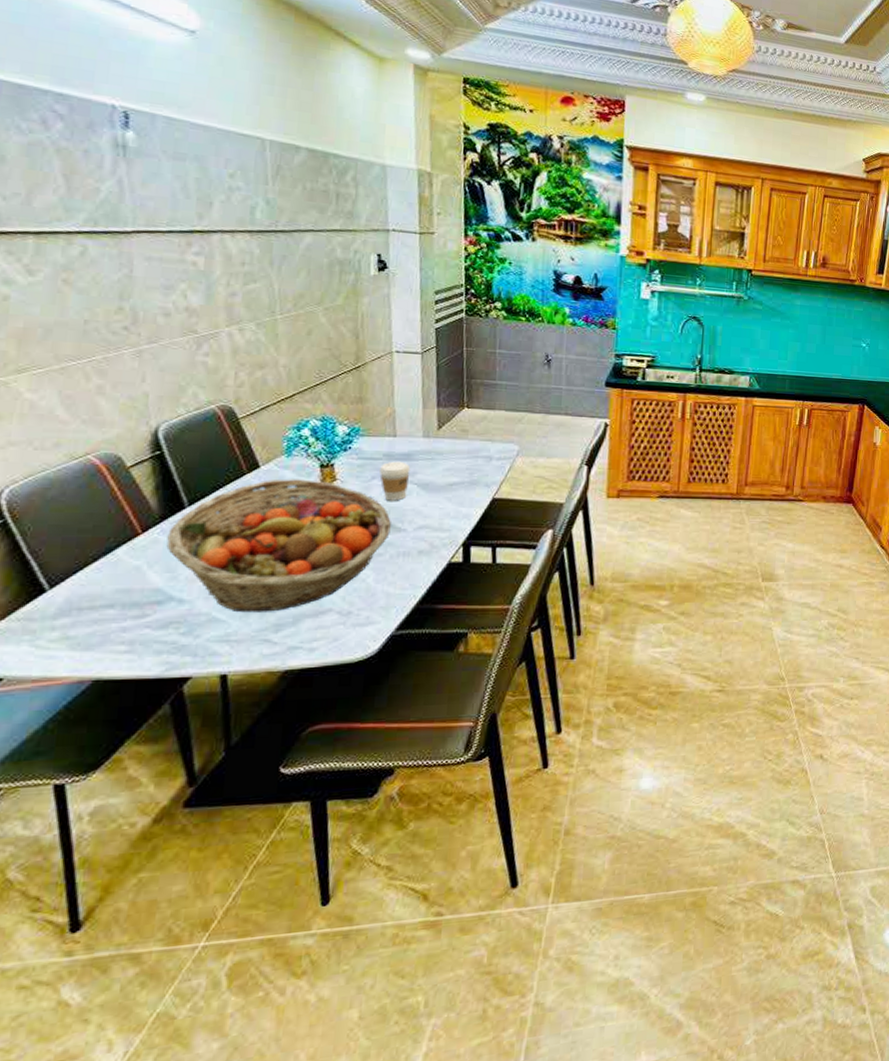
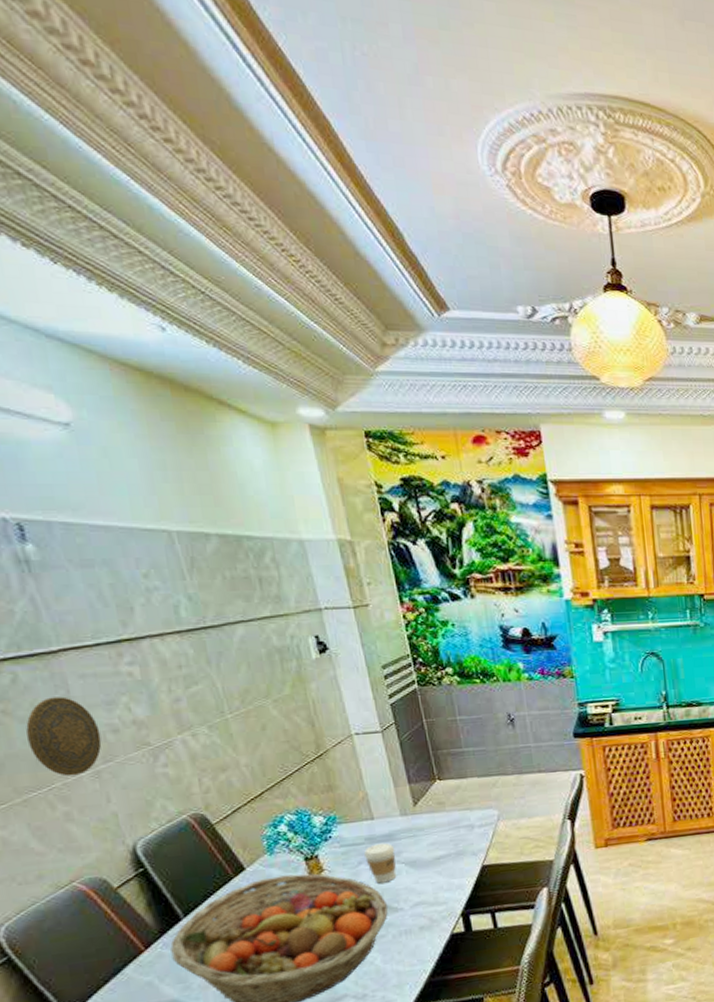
decorative plate: none [80,274,152,352] -> present [26,696,102,776]

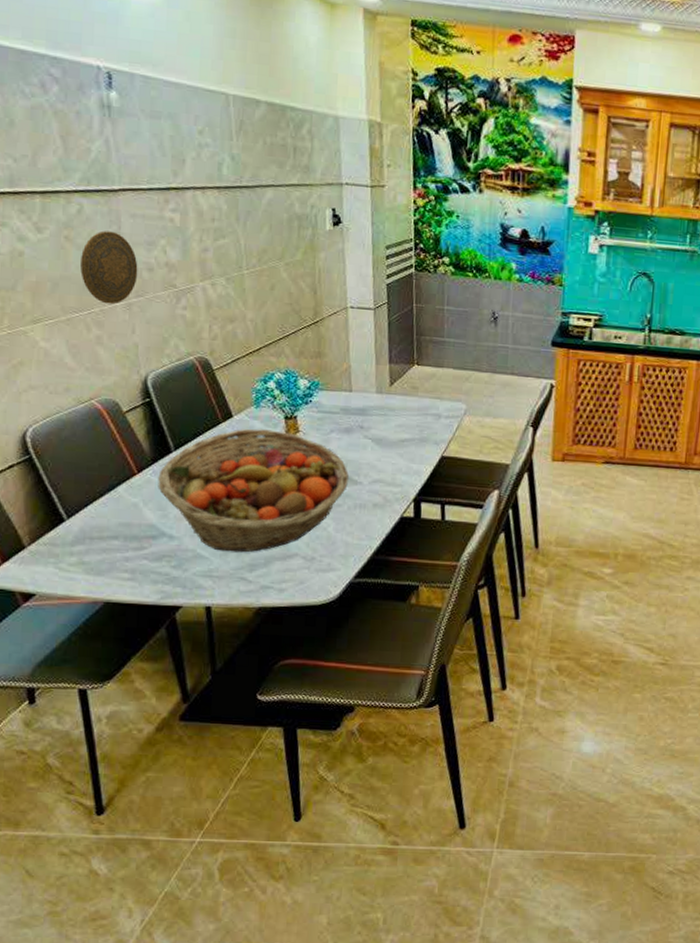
coffee cup: present [364,843,397,884] -> none [337,415,366,455]

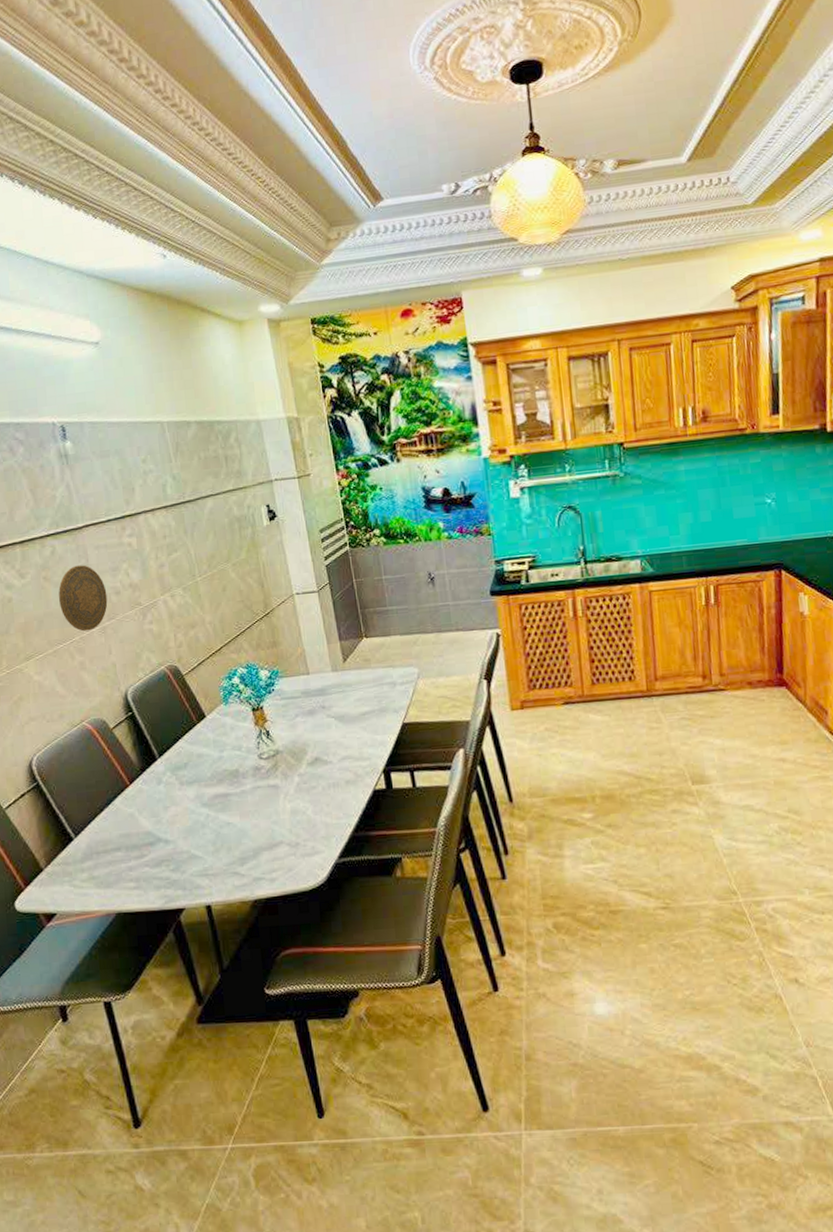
fruit basket: present [158,429,349,553] -> none [148,723,319,849]

